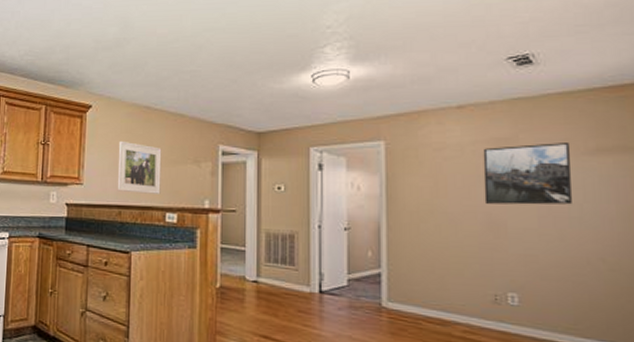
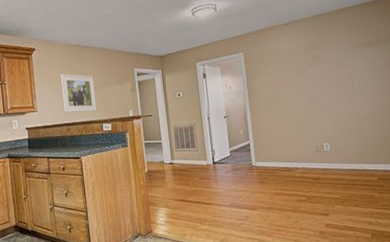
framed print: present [483,143,573,205] -> none [302,41,355,87]

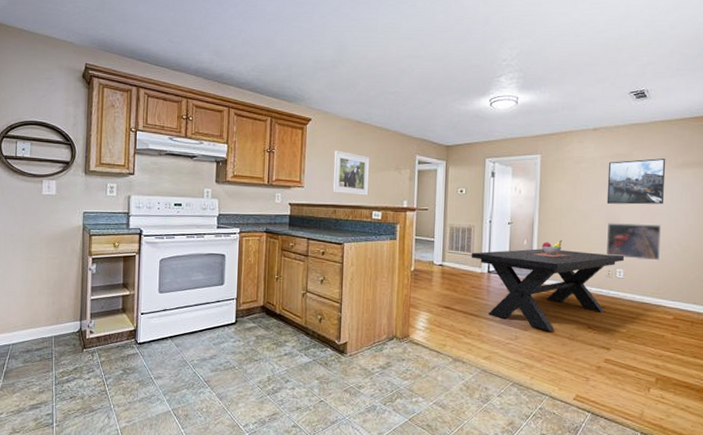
dining table: none [196,125,329,208] -> present [471,240,625,332]
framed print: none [302,41,355,87] -> present [606,158,666,205]
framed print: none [309,99,359,133] -> present [605,222,662,261]

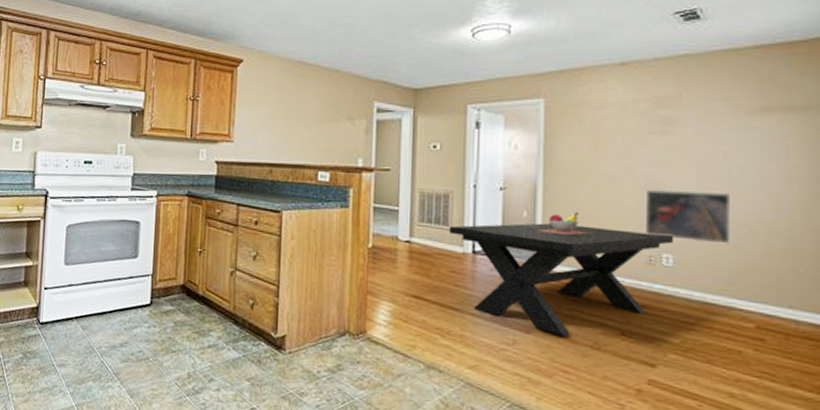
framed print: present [332,150,370,196] -> none [268,96,315,152]
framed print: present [606,158,666,205] -> none [643,101,734,165]

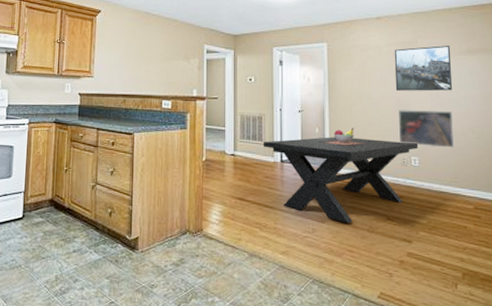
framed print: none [643,101,734,165] -> present [394,46,453,91]

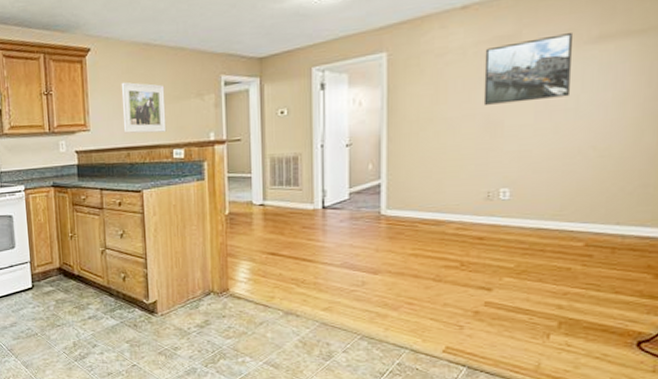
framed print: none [122,40,159,85] -> present [121,82,167,133]
dining table: present [263,128,419,224] -> none [299,159,512,273]
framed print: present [397,109,455,148] -> none [483,124,568,174]

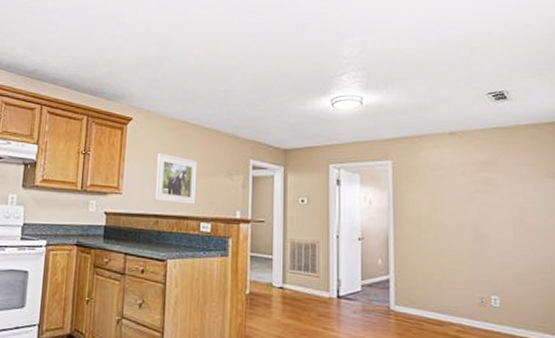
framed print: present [483,33,574,105] -> none [470,166,540,220]

